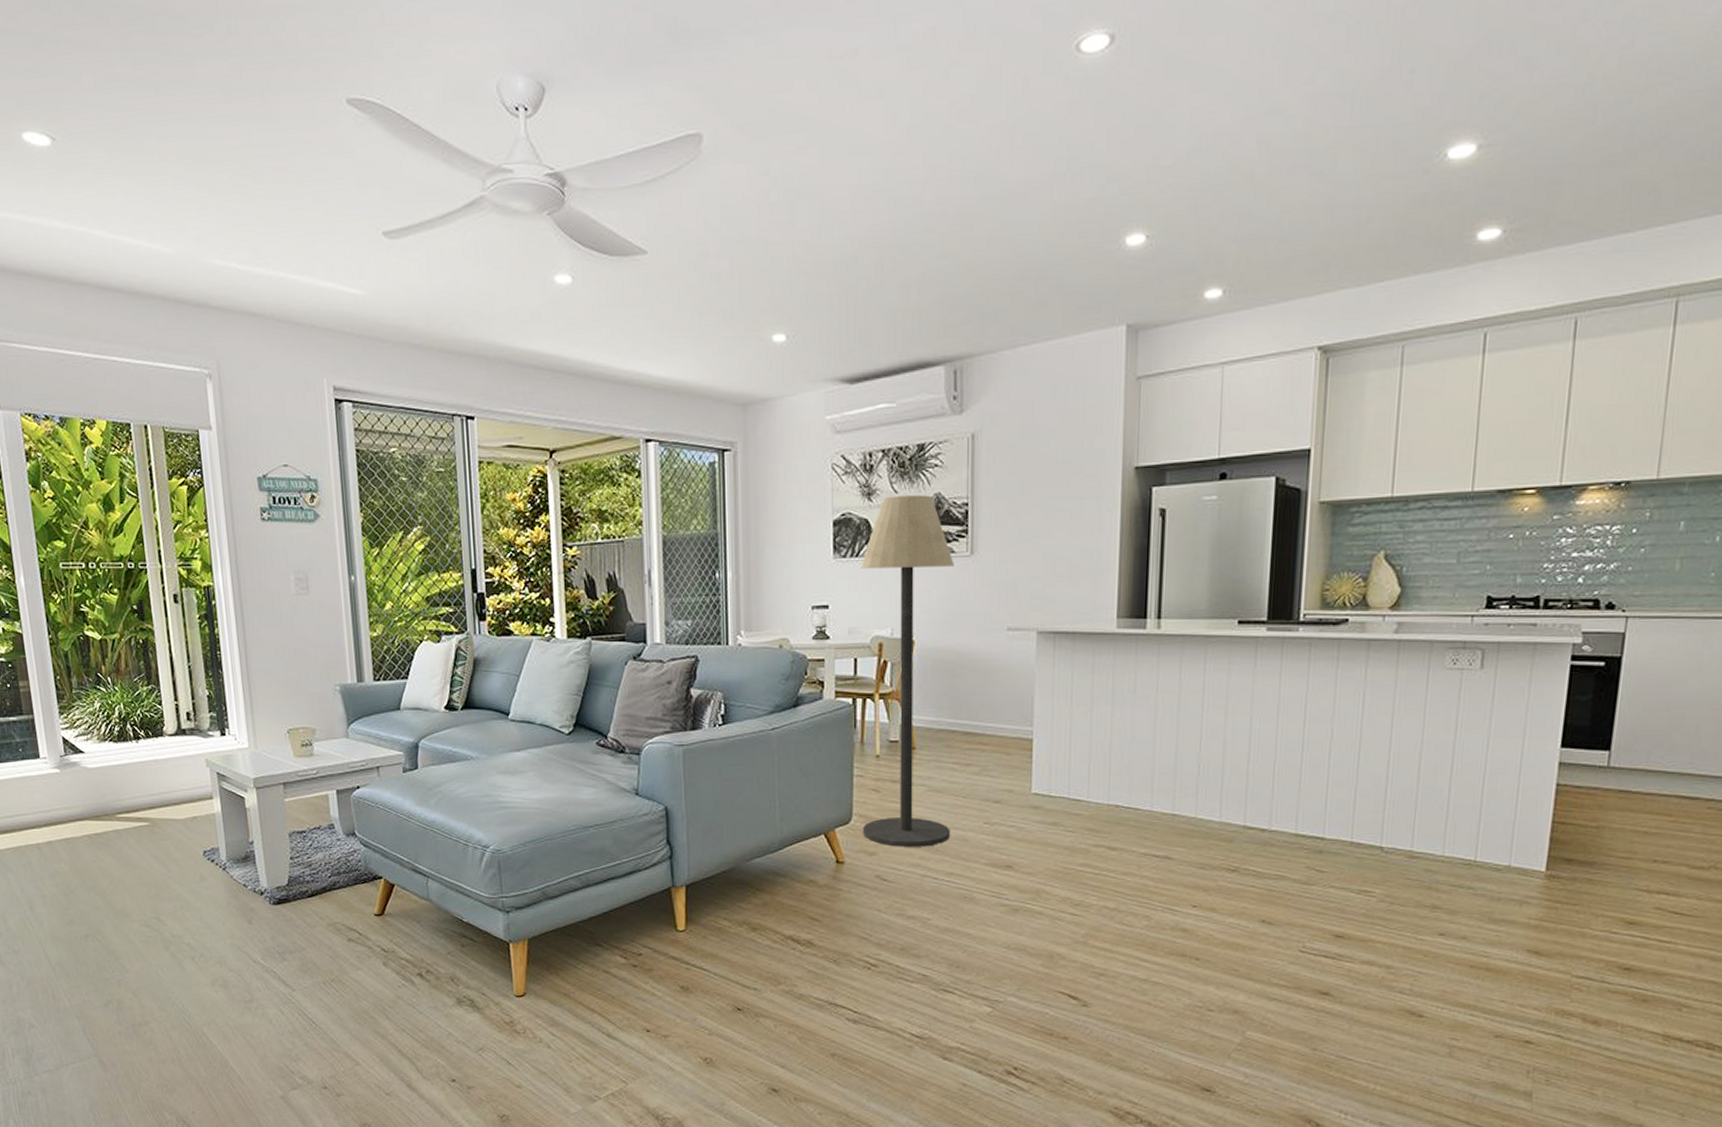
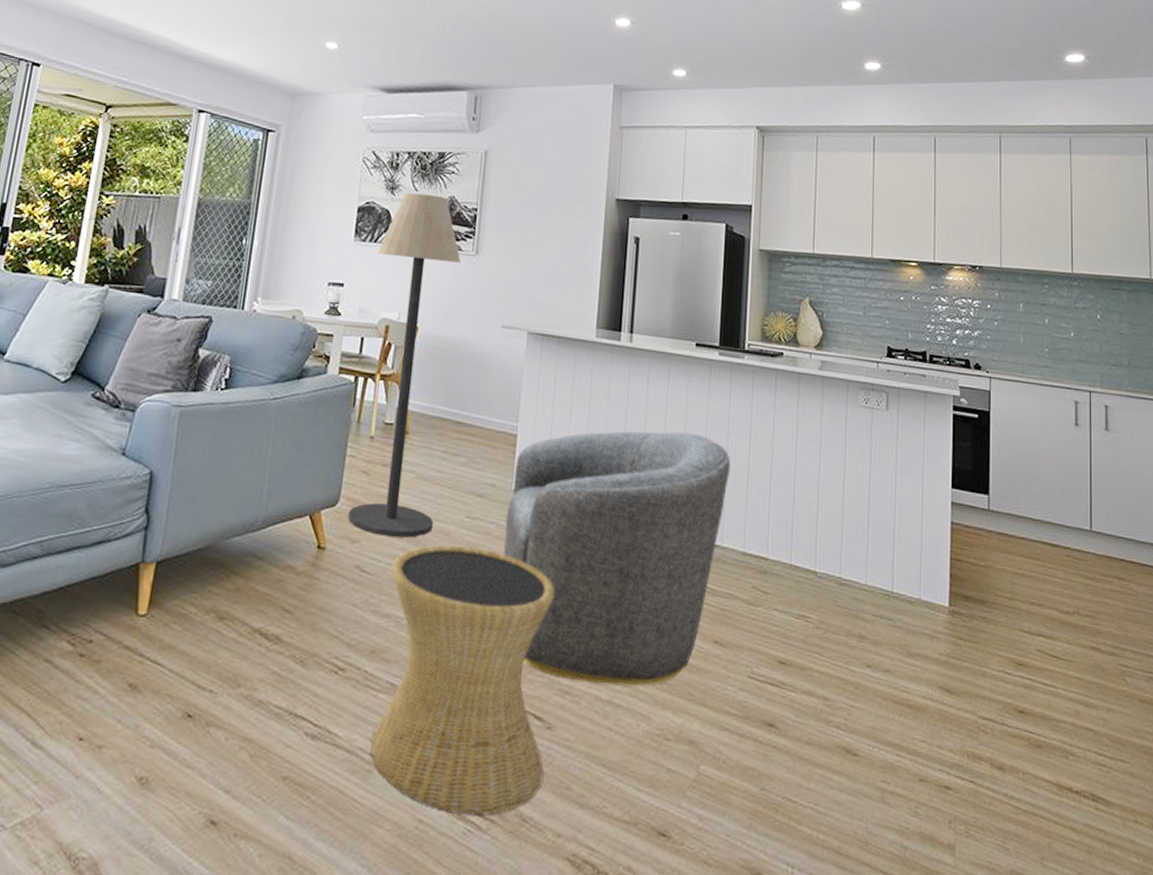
side table: none [909,850,1084,1079] -> present [370,545,555,815]
armchair: none [1026,718,1281,966] -> present [504,431,731,686]

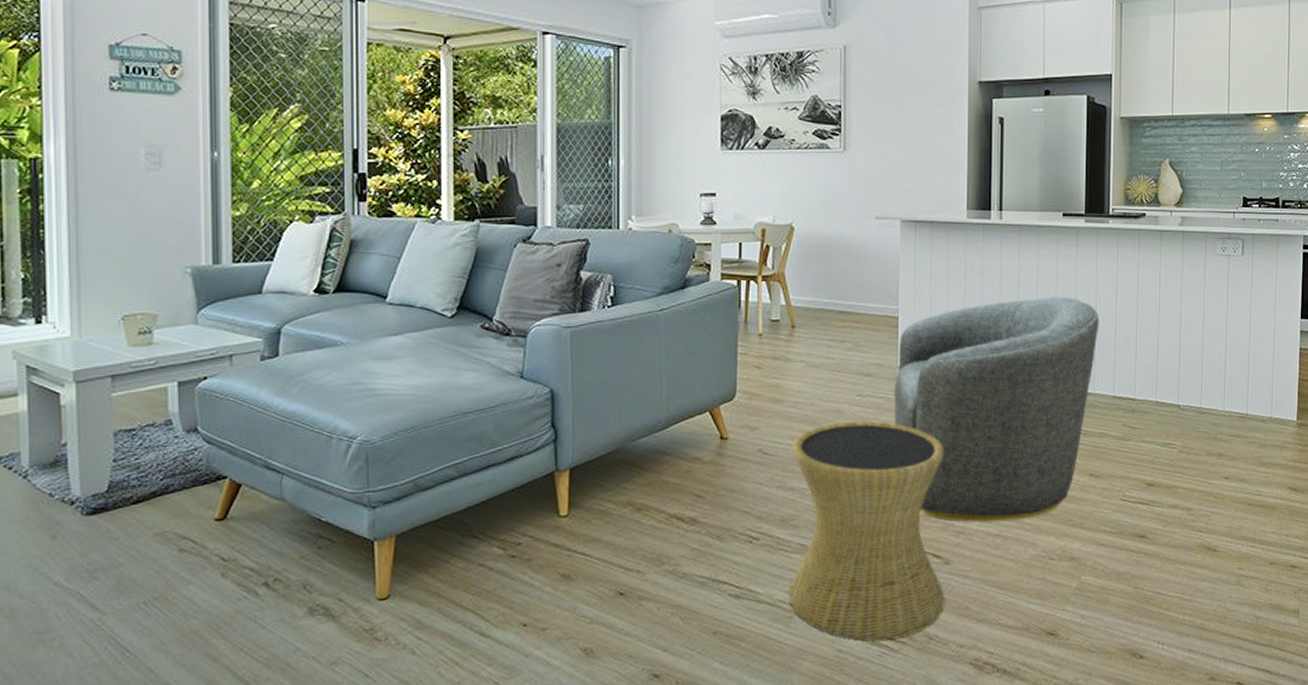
floor lamp: present [347,192,461,538] -> none [745,96,830,421]

